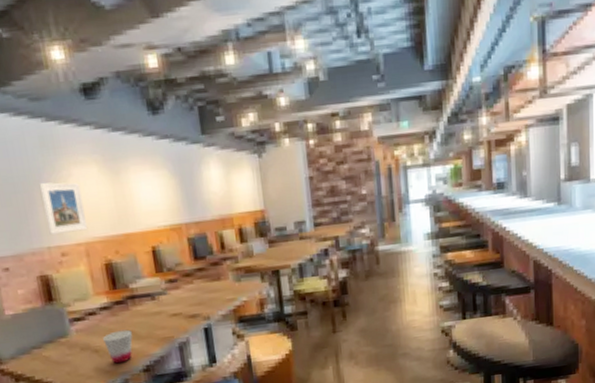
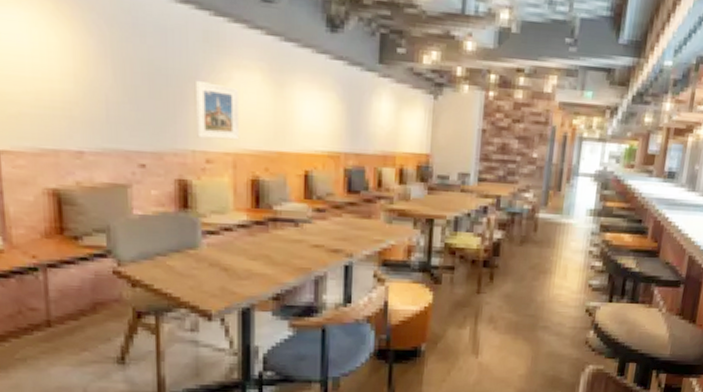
cup: present [103,329,133,364] -> none [235,252,269,287]

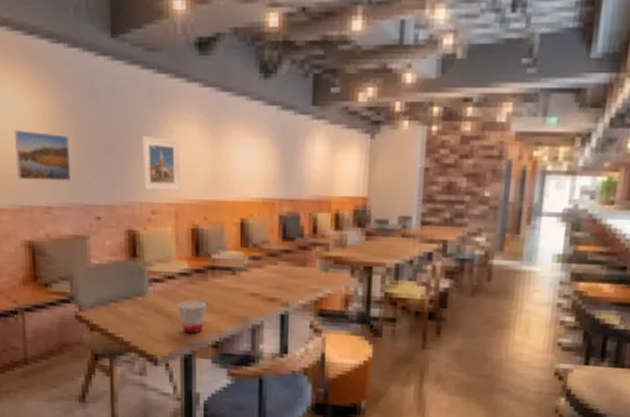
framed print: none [35,63,109,124] -> present [15,130,72,181]
cup: none [235,252,269,287] -> present [178,299,208,334]

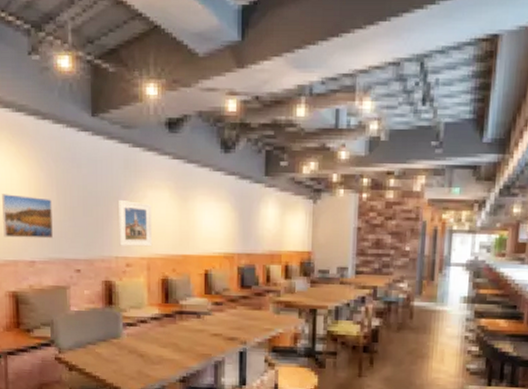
cup: present [178,299,208,334] -> none [149,340,176,371]

